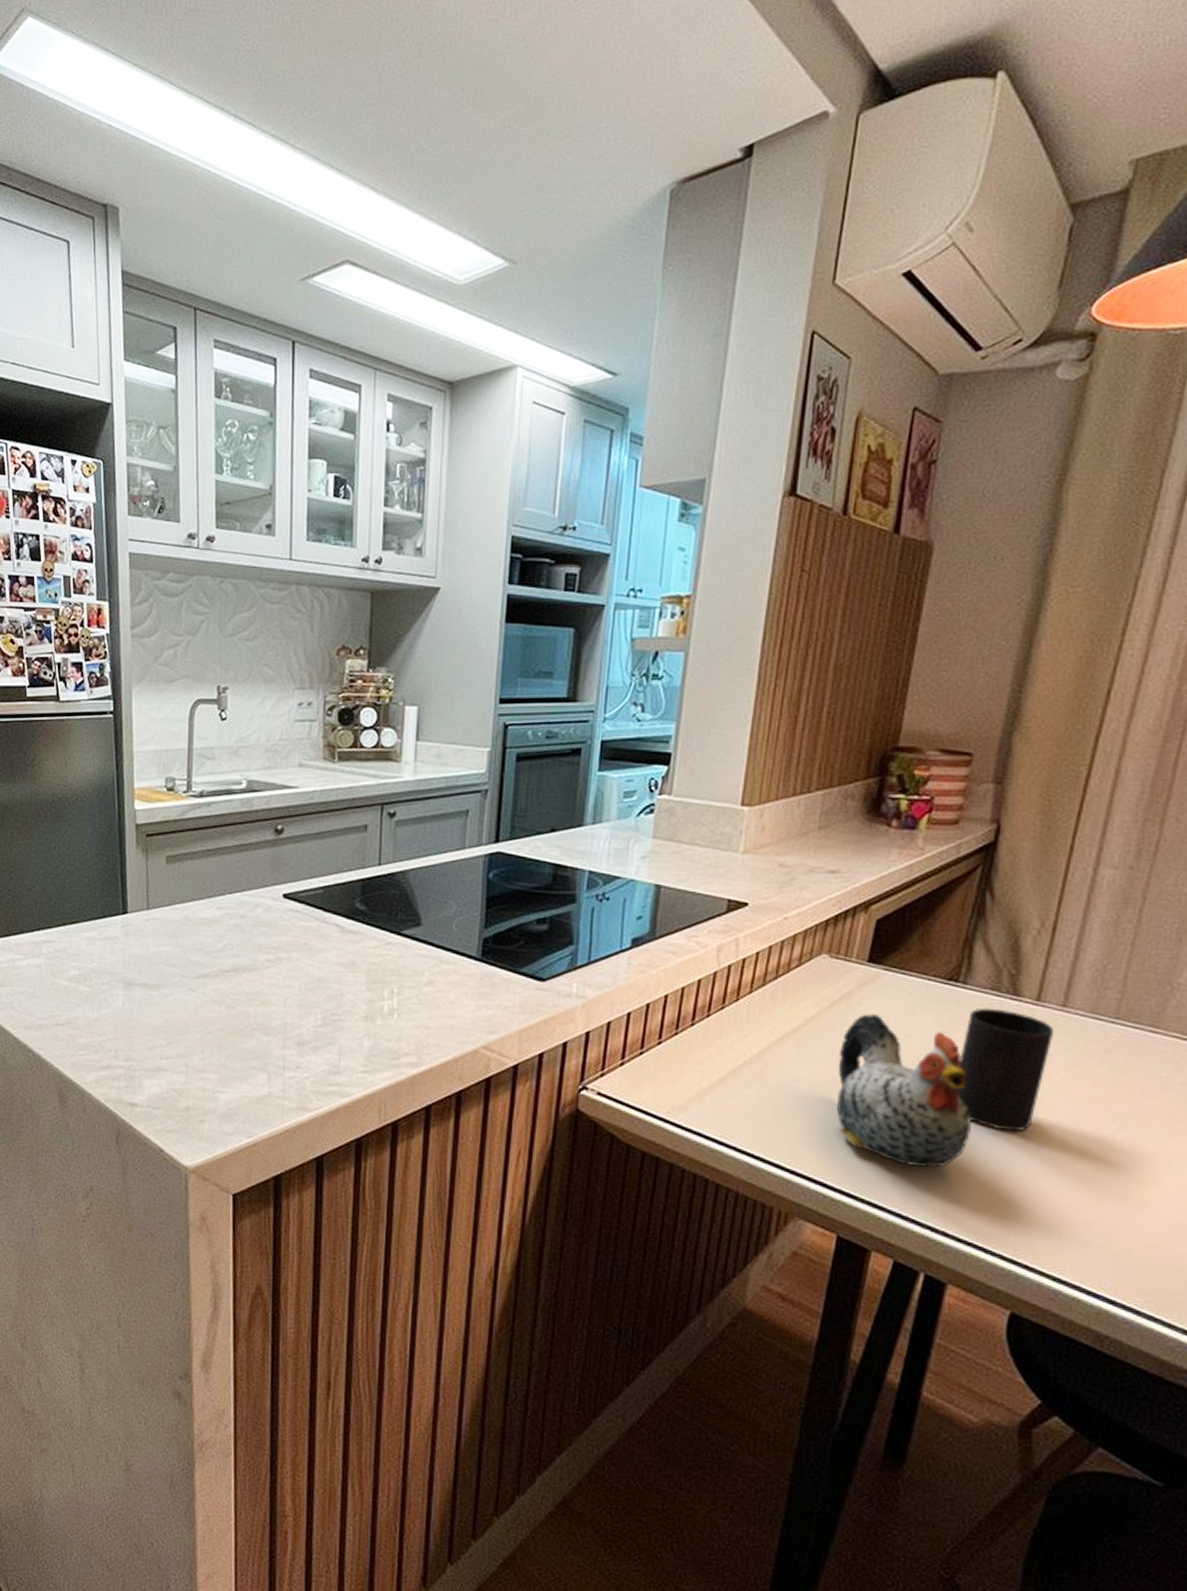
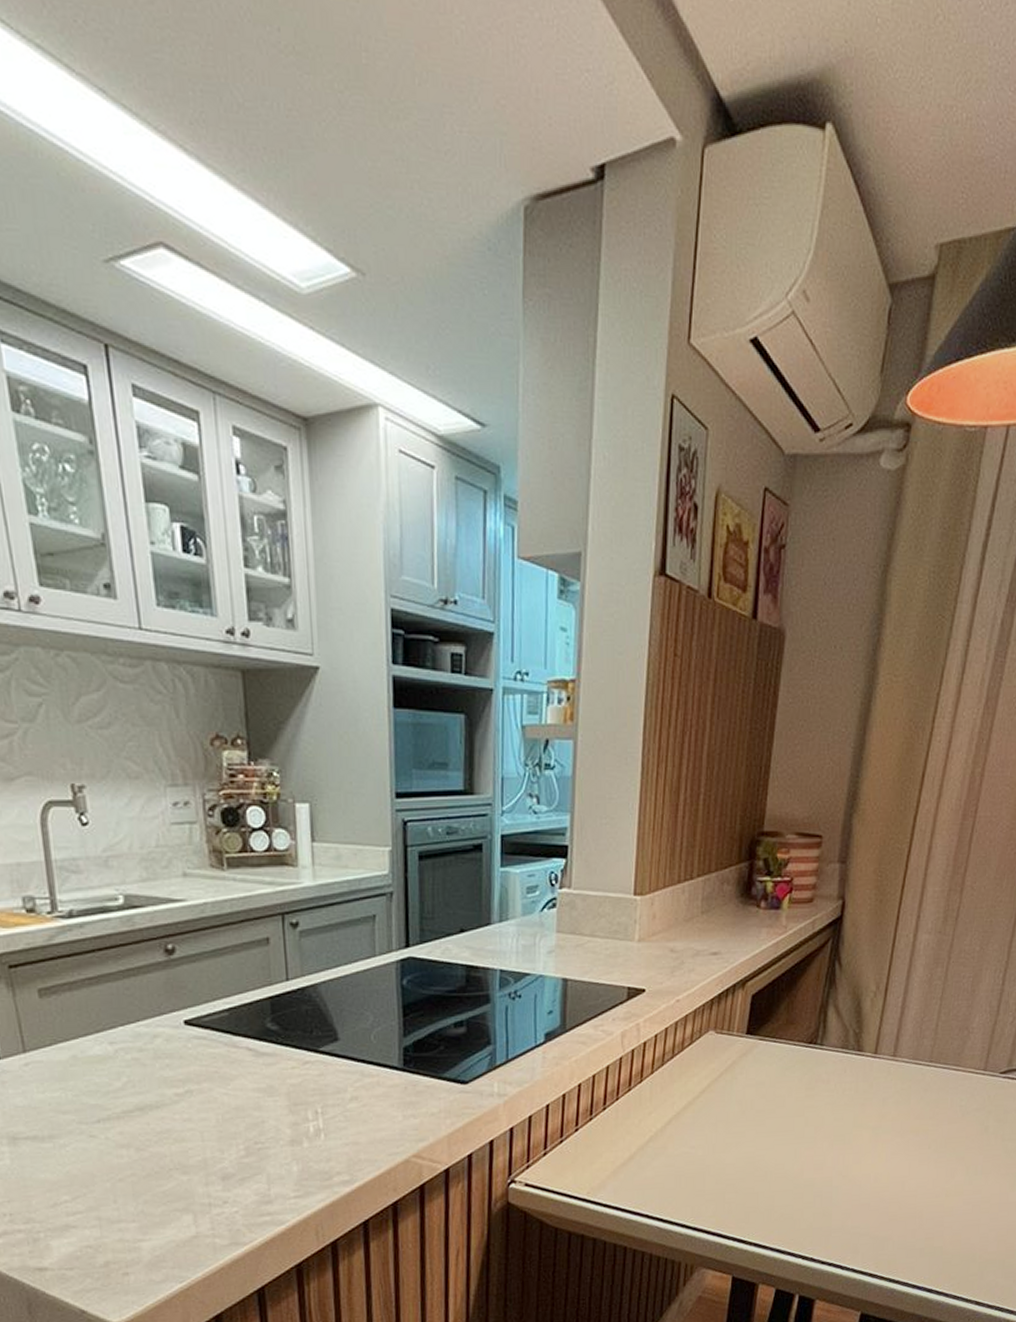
chicken figurine: present [837,1013,972,1168] -> none [726,1080,829,1208]
cup: present [956,1007,1055,1132] -> none [818,1064,888,1167]

